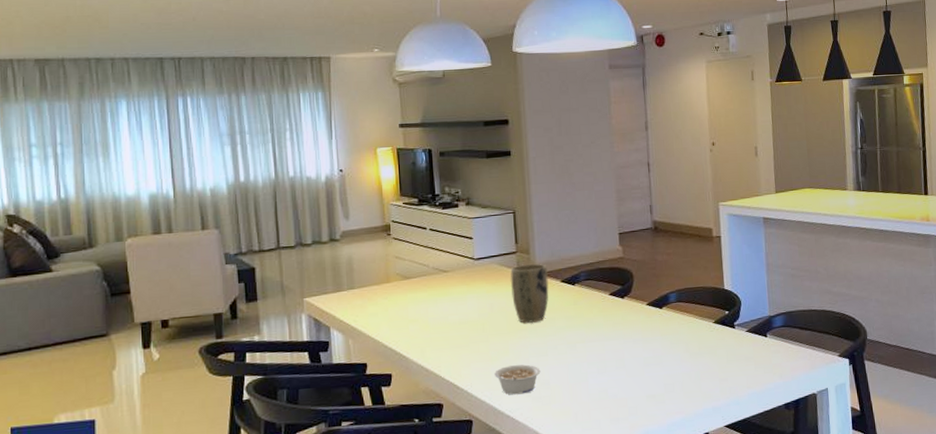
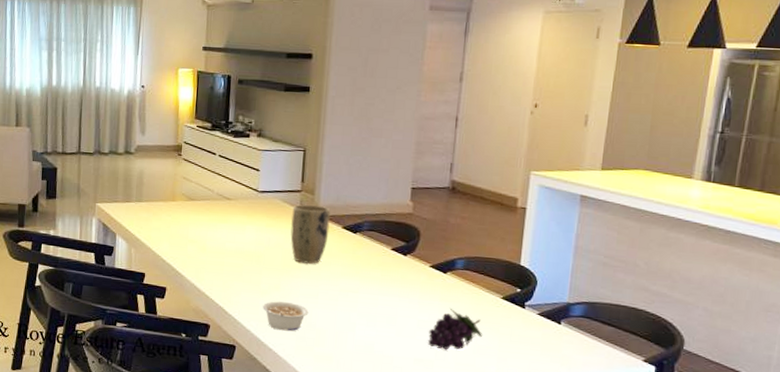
fruit: none [655,340,704,382] -> present [428,307,483,350]

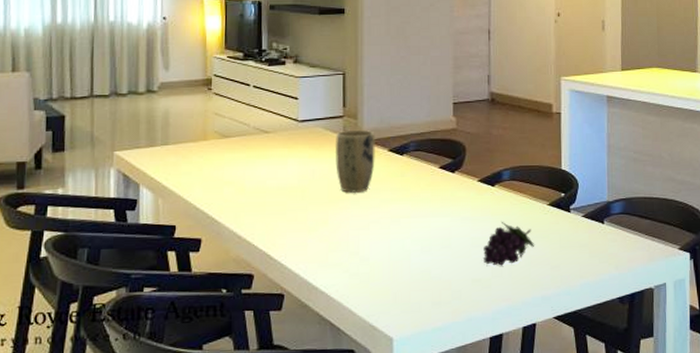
legume: present [263,301,309,332] -> none [311,237,361,270]

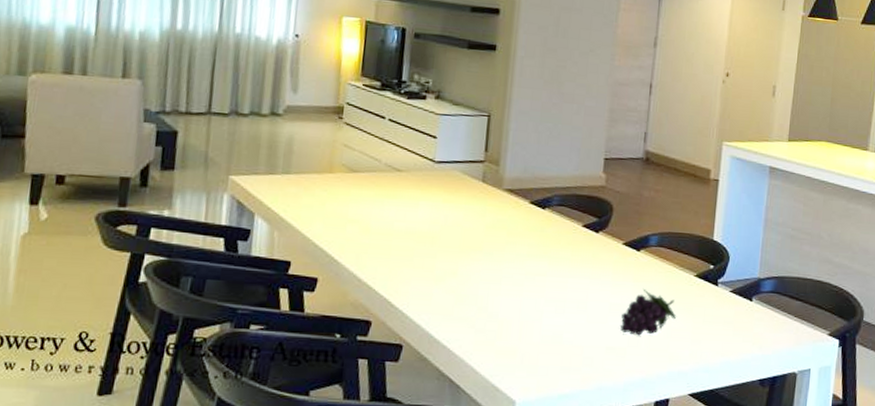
plant pot: present [334,130,375,193] -> none [471,177,517,245]

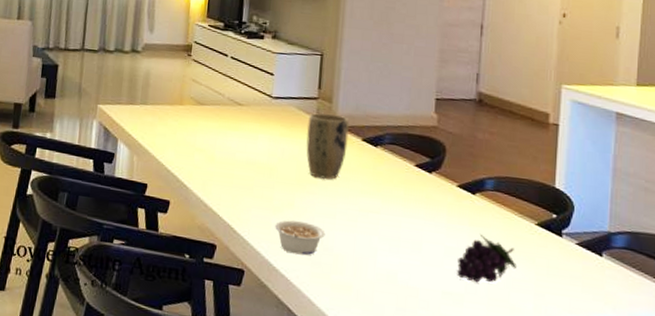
legume: none [437,289,490,324] -> present [275,220,326,256]
plant pot: none [471,177,517,245] -> present [306,113,349,180]

